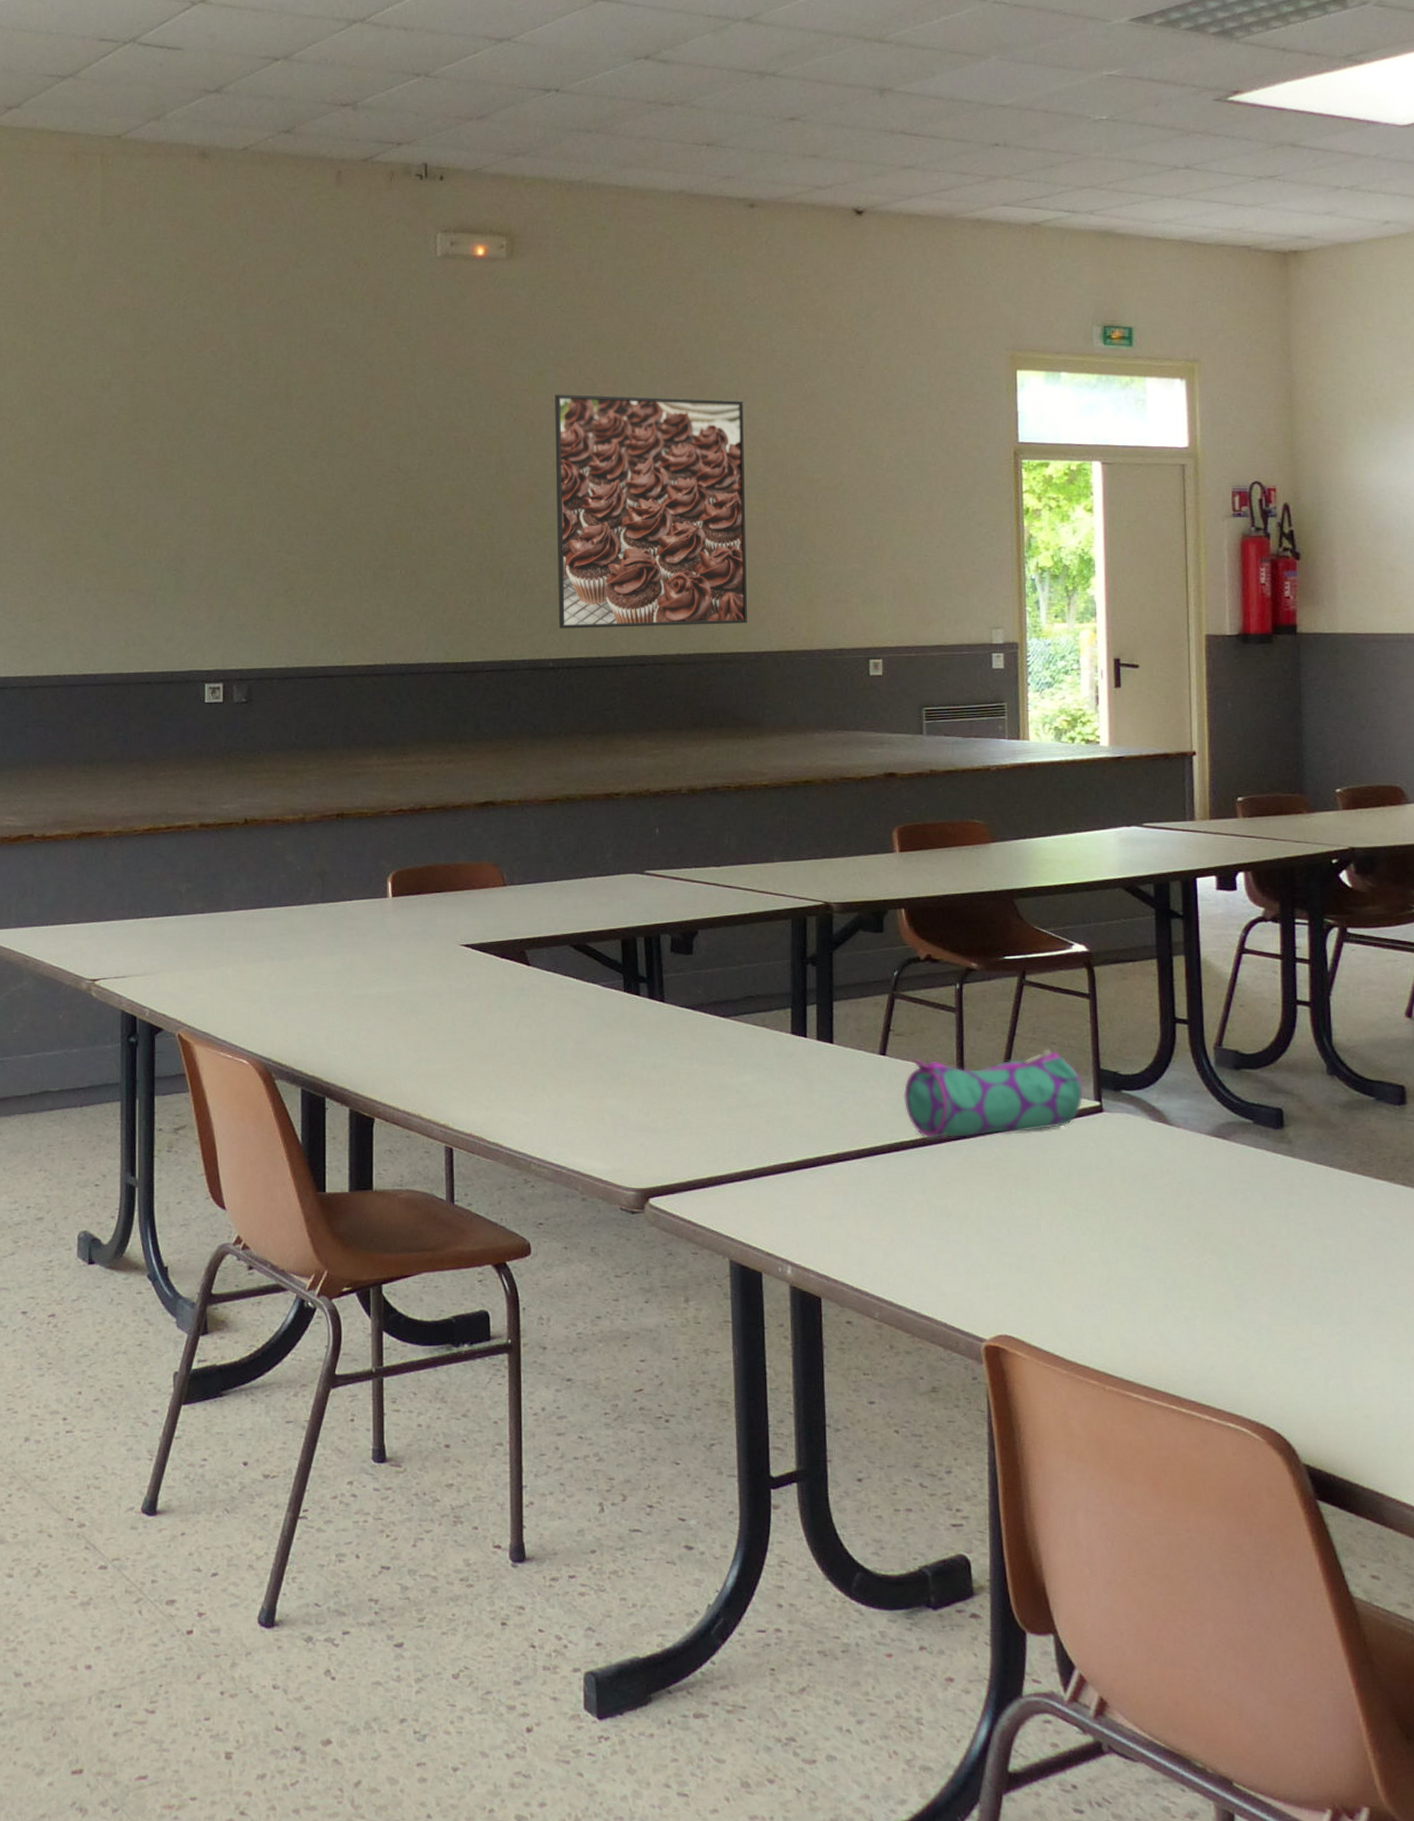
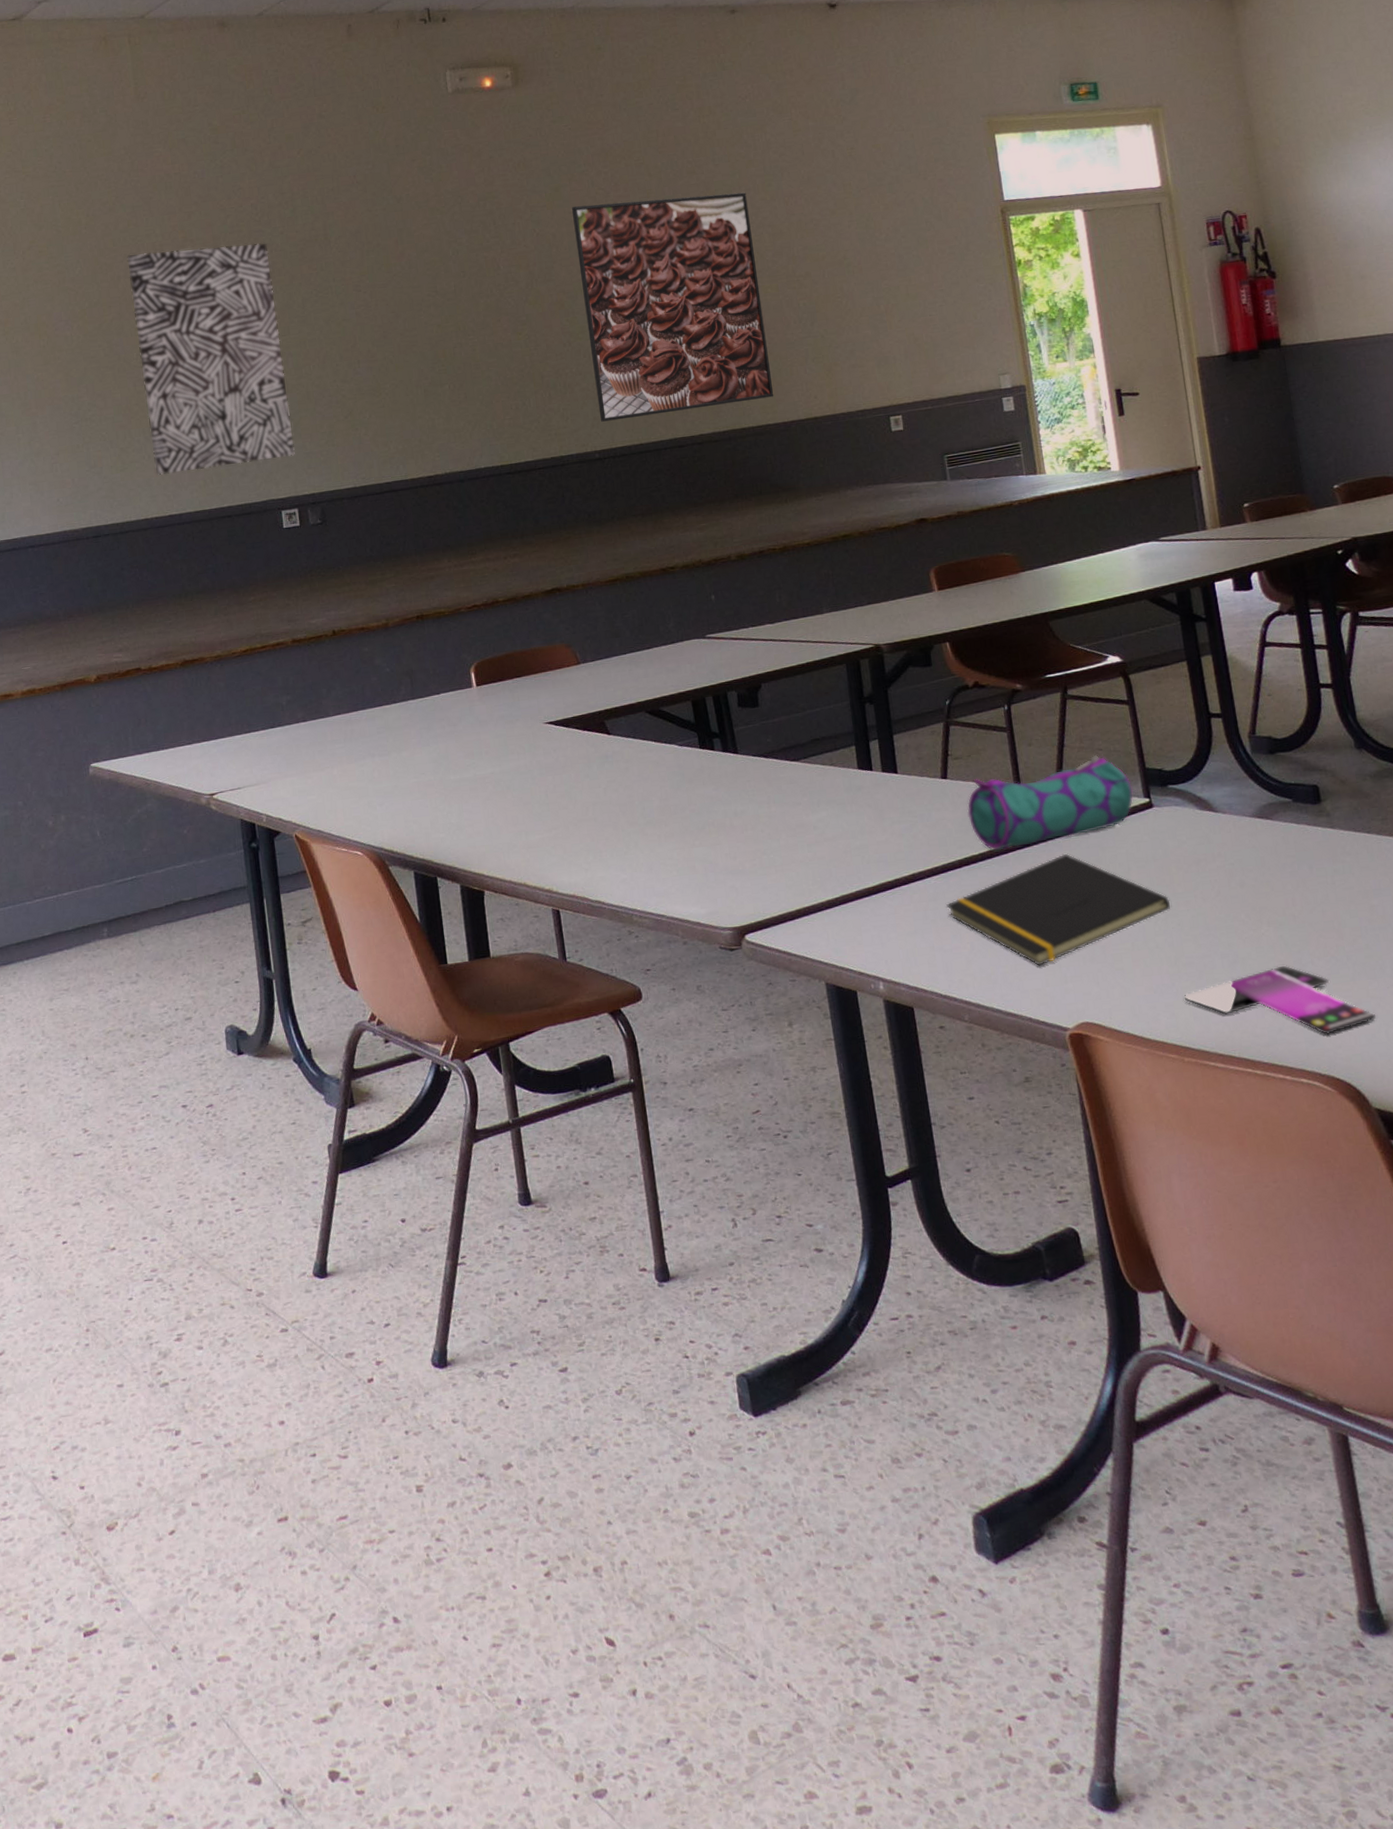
wall art: none [71,389,227,630] -> present [127,243,295,475]
notepad: none [869,1151,1110,1268] -> present [946,853,1171,966]
smartphone: none [1114,1298,1317,1379] -> present [1185,965,1377,1035]

